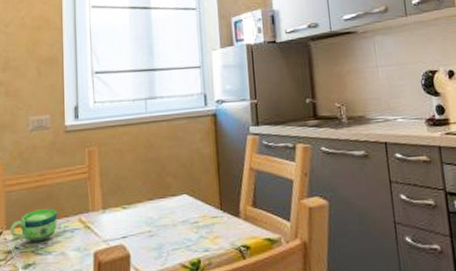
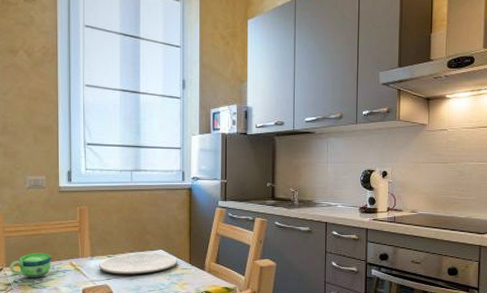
plate: none [112,198,206,230] -> present [99,253,177,275]

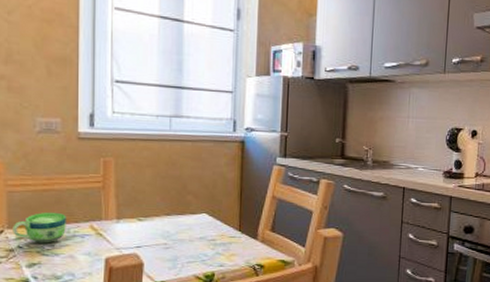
plate: present [99,253,177,275] -> none [127,216,224,242]

